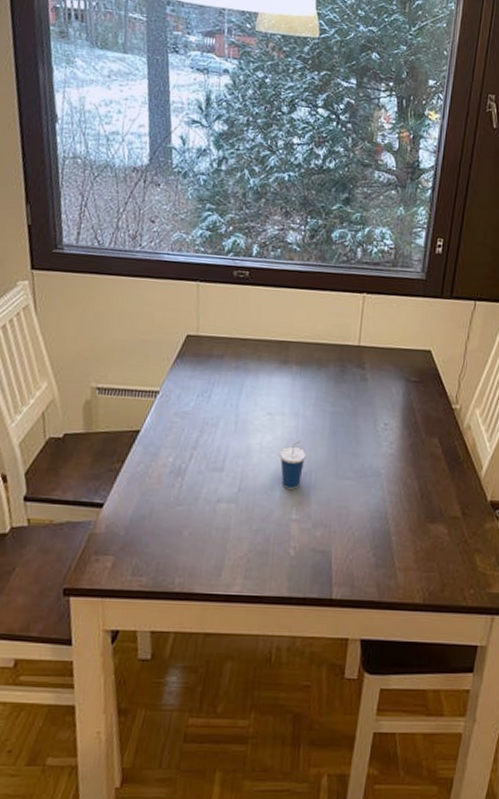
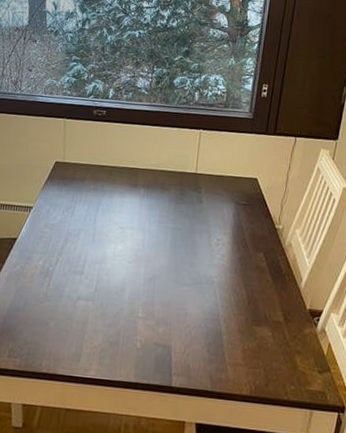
cup: present [279,441,306,489] -> none [129,251,151,292]

